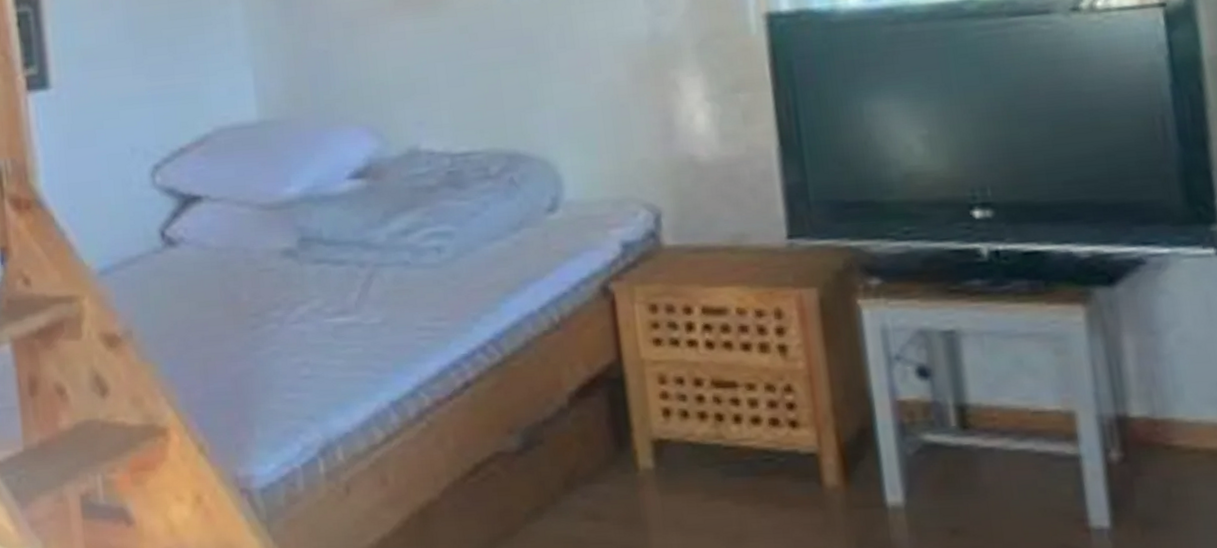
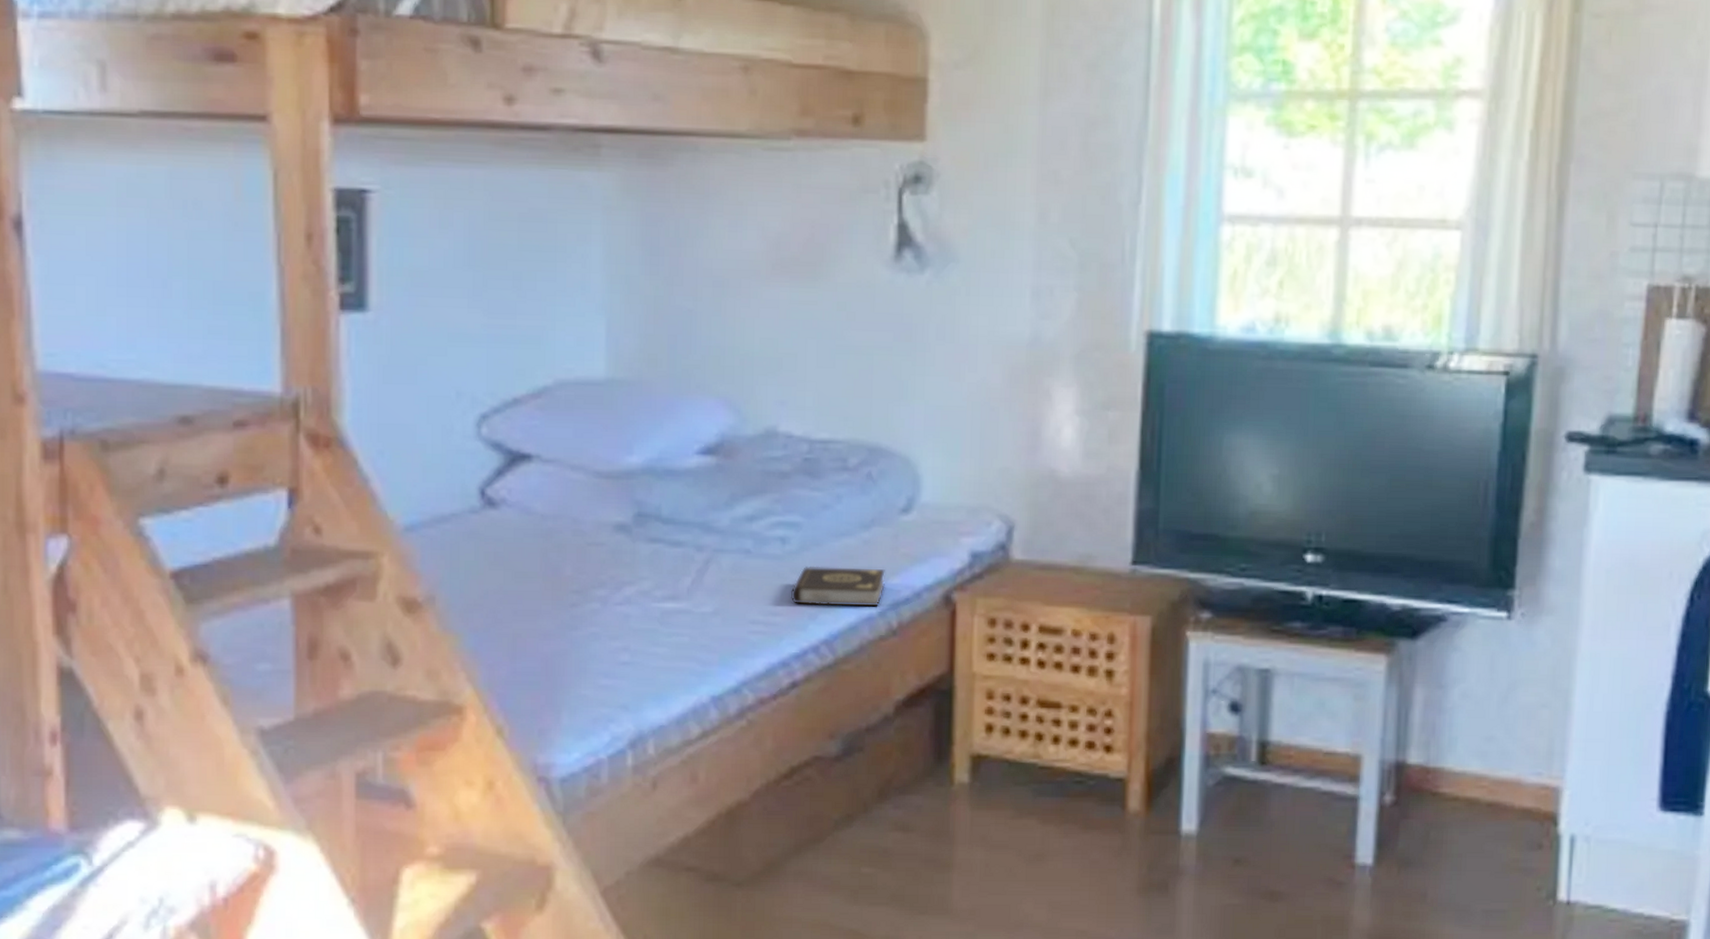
book: none [451,267,542,308] -> present [790,567,885,607]

